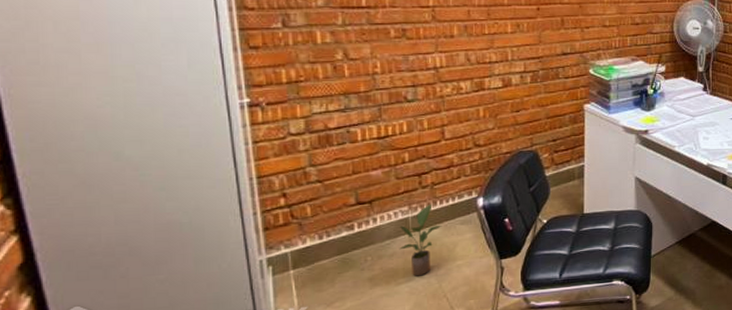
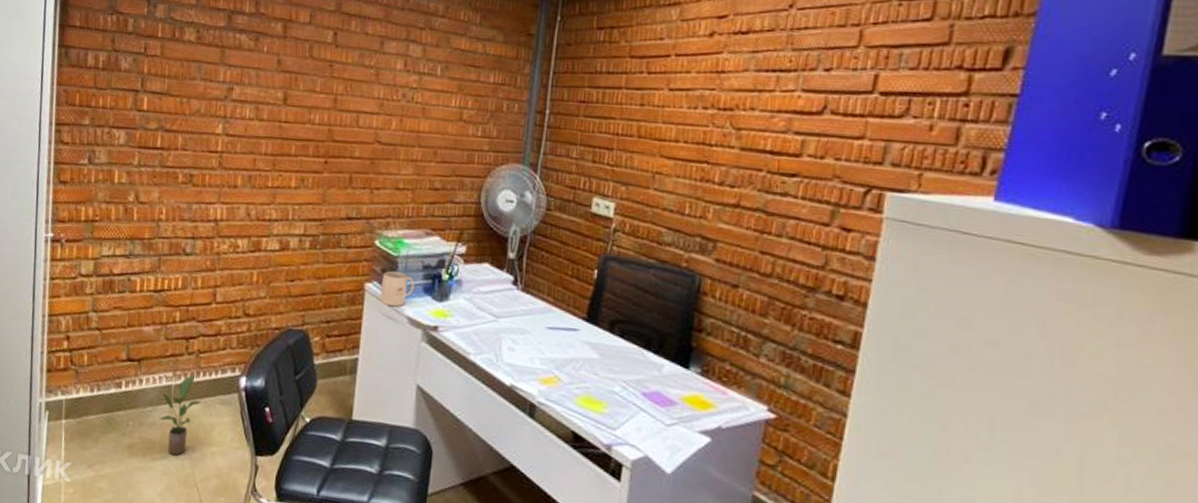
mug: none [598,92,627,120] -> present [380,271,415,307]

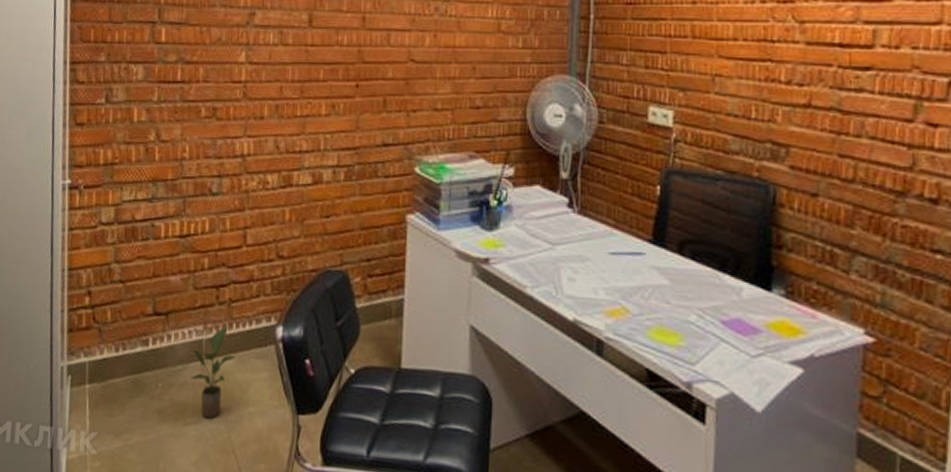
mug: present [380,271,415,307] -> none [423,199,461,240]

